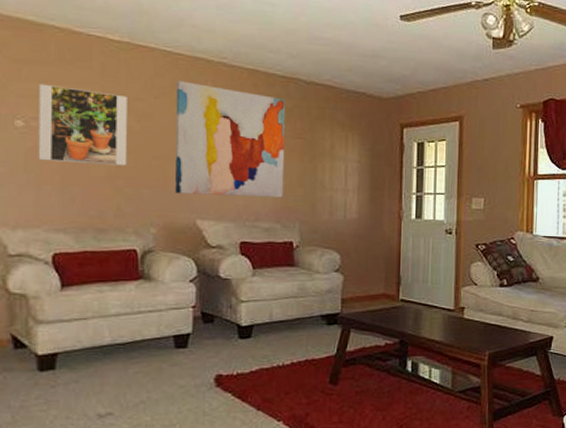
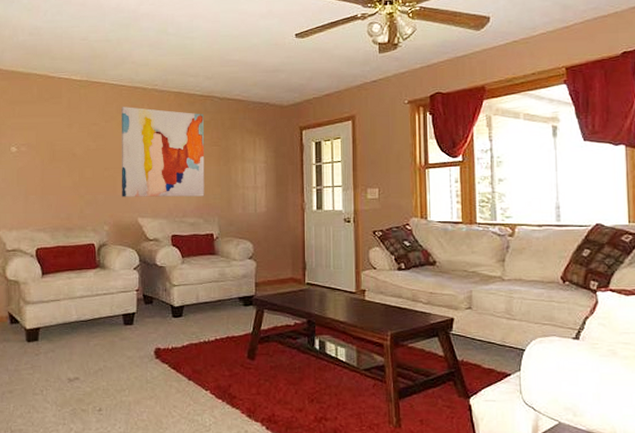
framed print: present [38,83,128,166] -> none [26,118,87,177]

